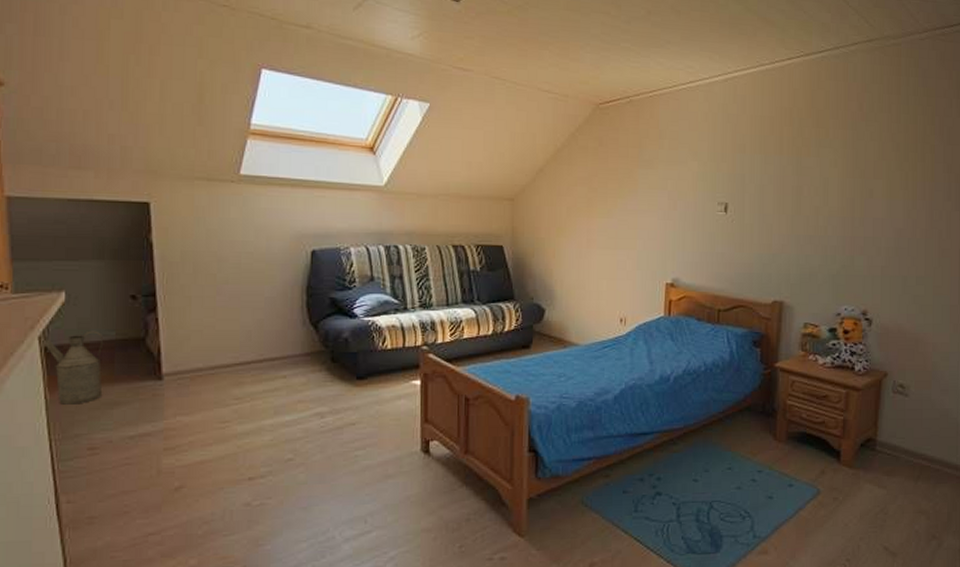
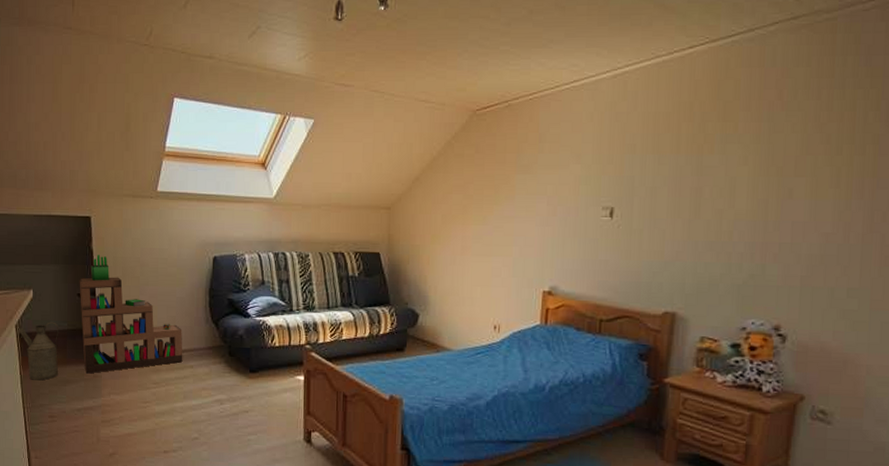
bookshelf: none [133,248,274,392] -> present [79,255,183,374]

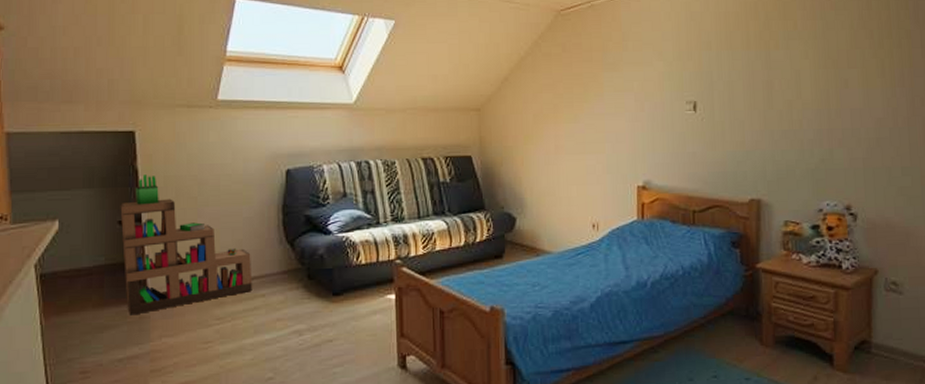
watering can: present [18,321,59,381] -> none [38,257,93,330]

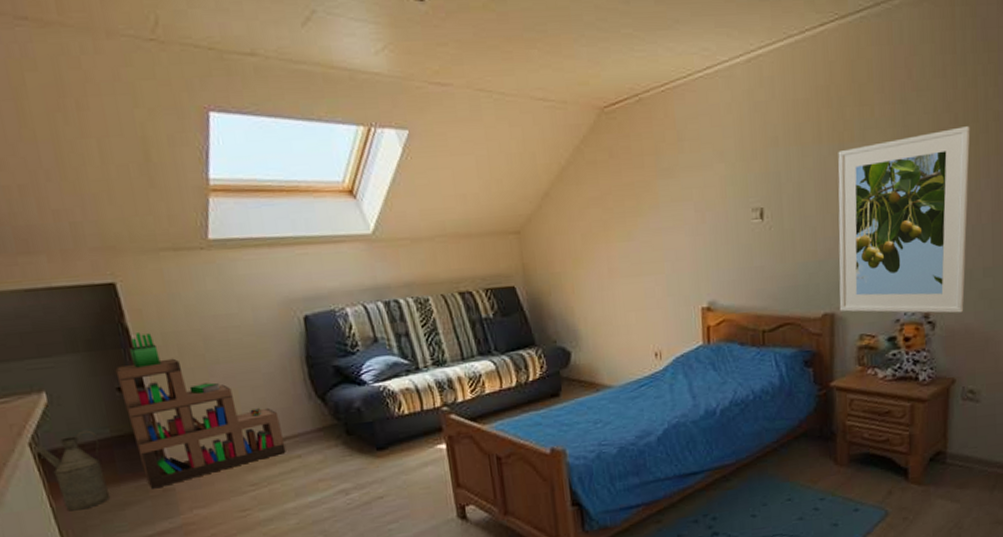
watering can: none [38,257,93,330] -> present [34,430,111,511]
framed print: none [764,42,885,207] -> present [838,126,970,313]

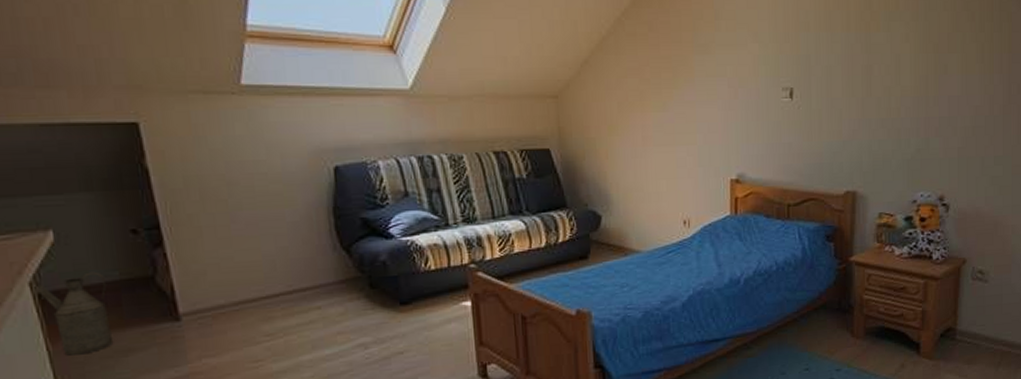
bookshelf: present [115,333,286,489] -> none [130,174,306,336]
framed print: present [838,126,970,313] -> none [861,25,986,197]

